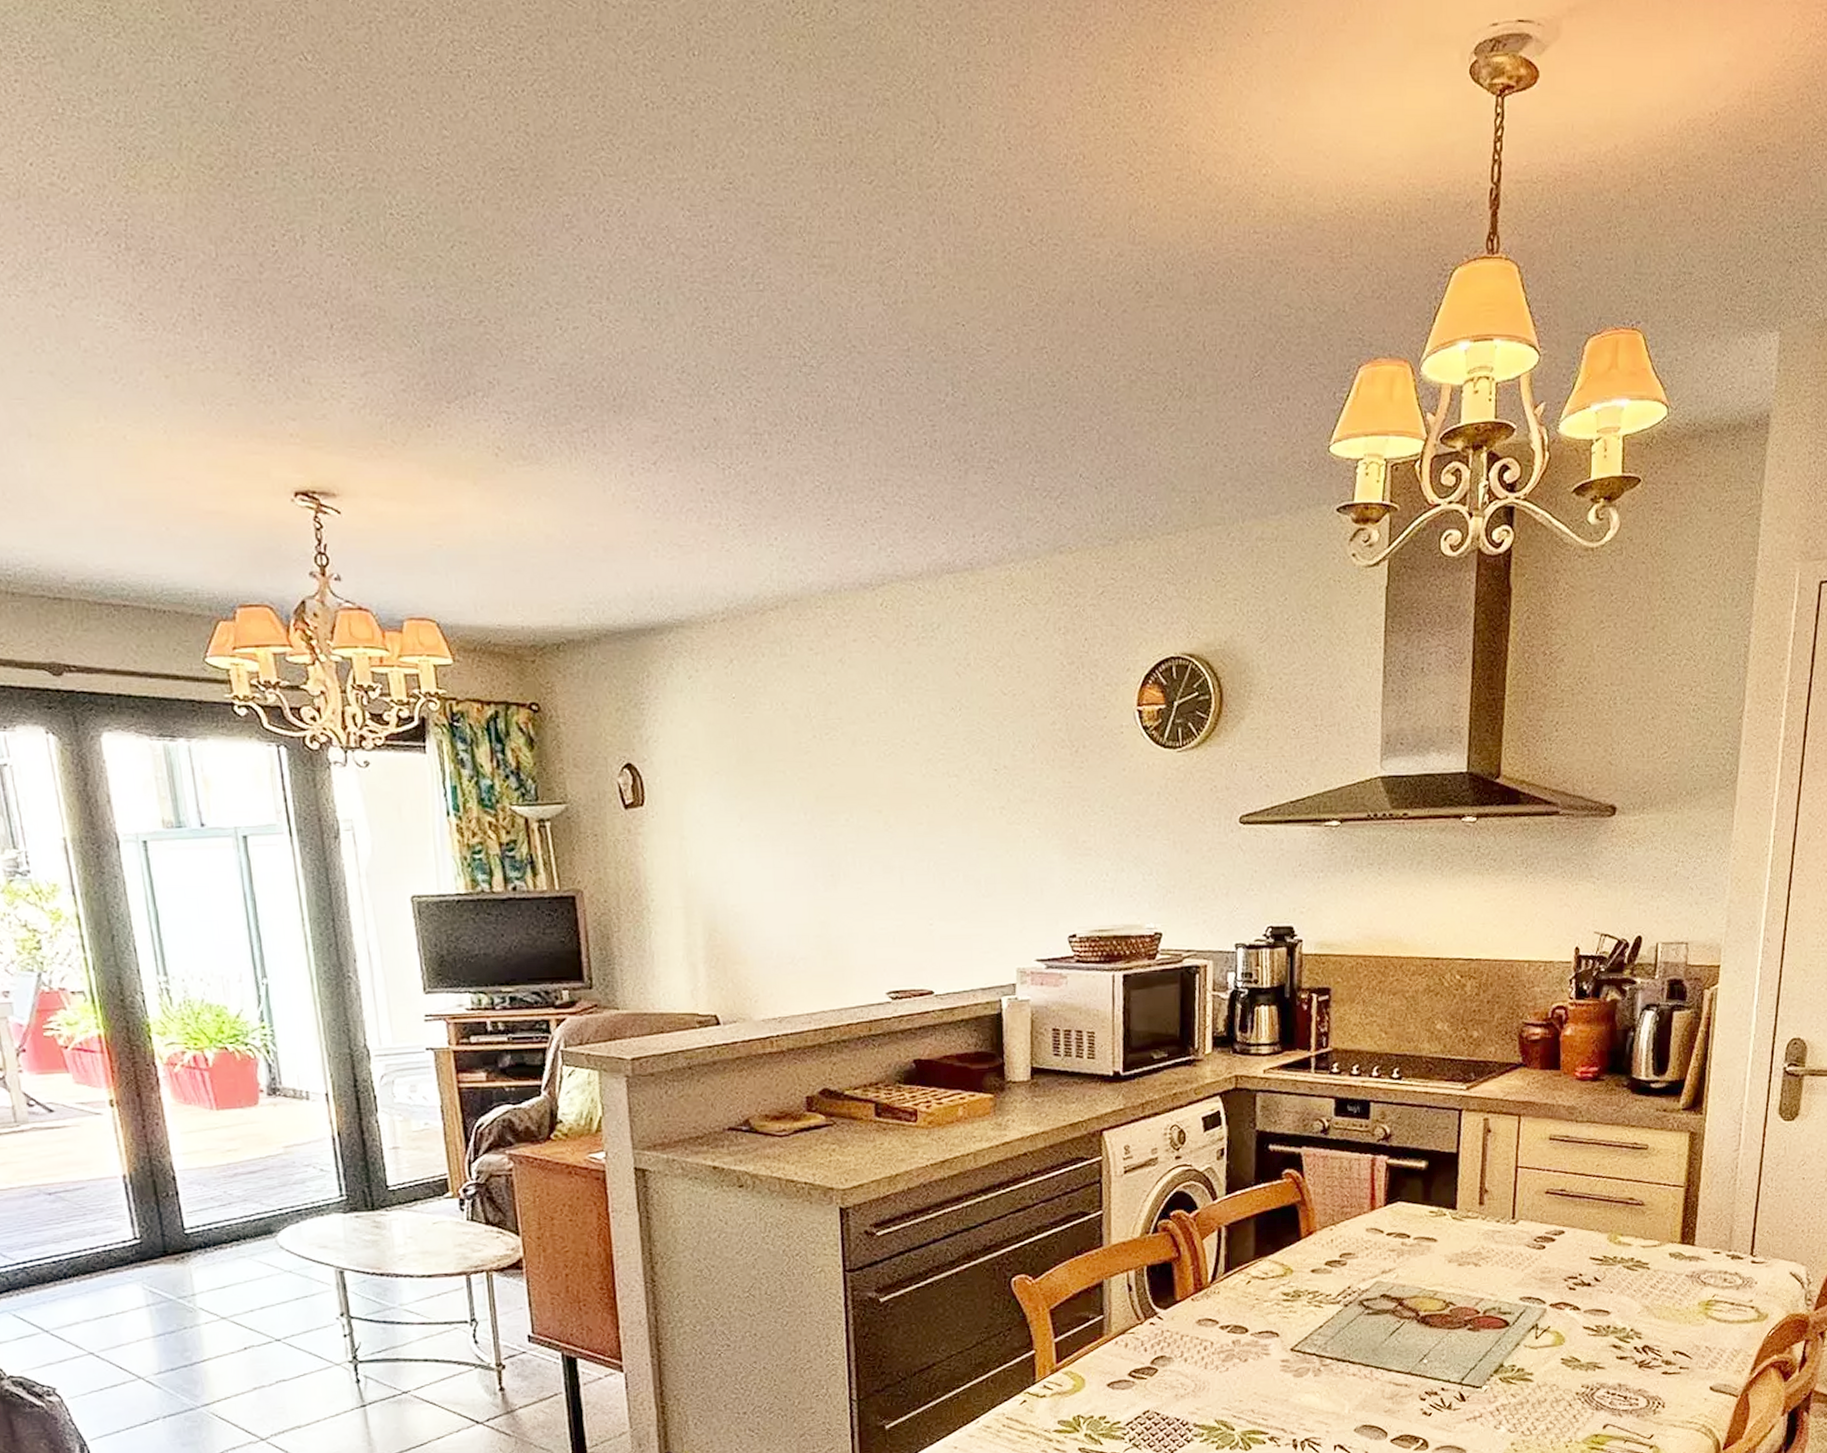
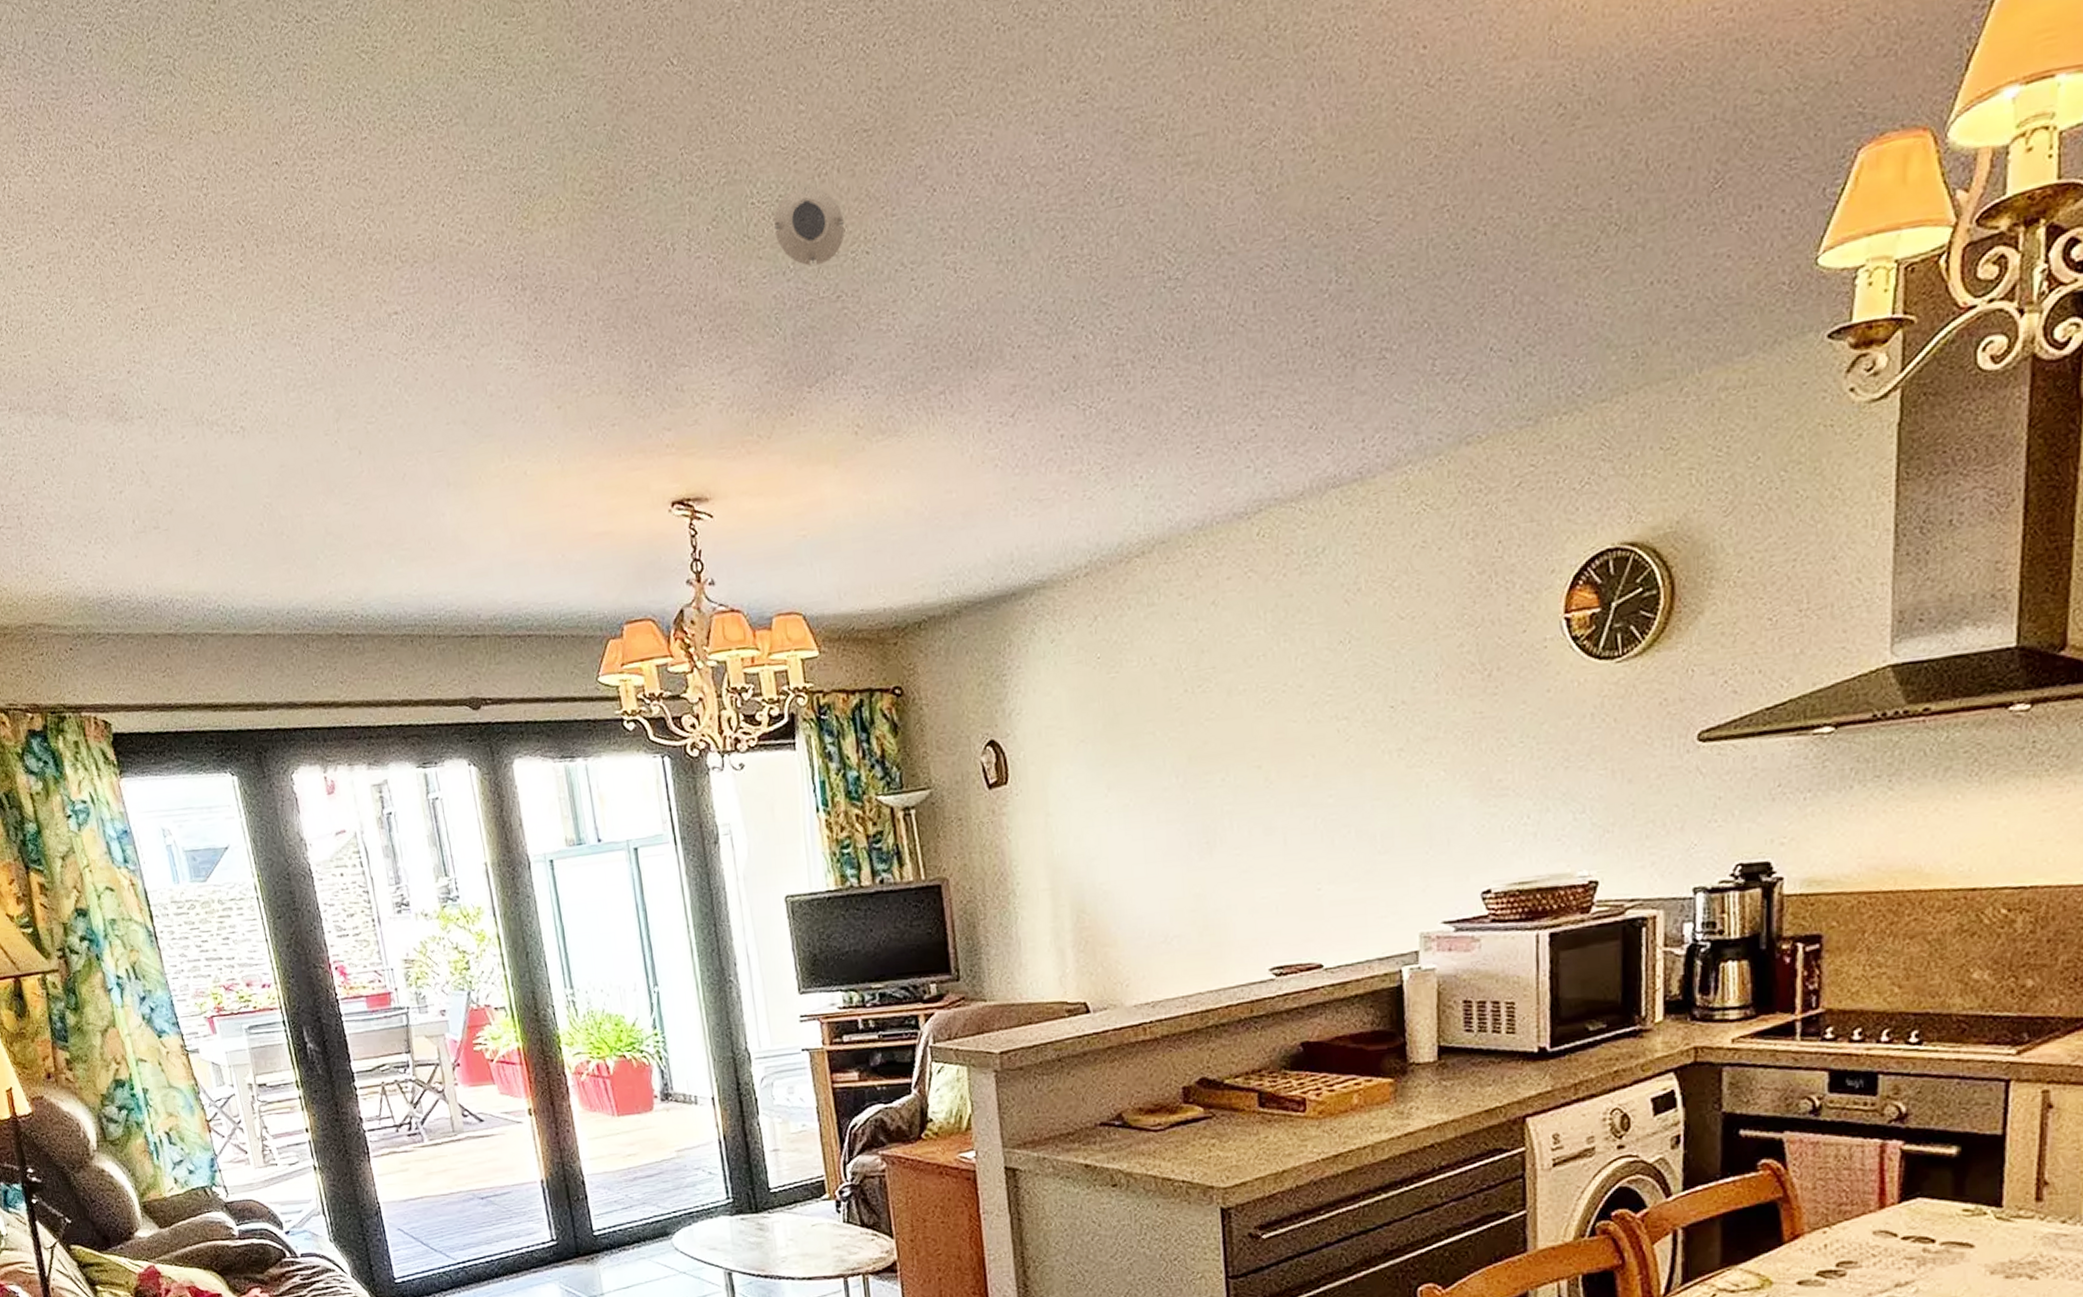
smoke detector: none [414,208,488,288] -> present [774,186,845,266]

